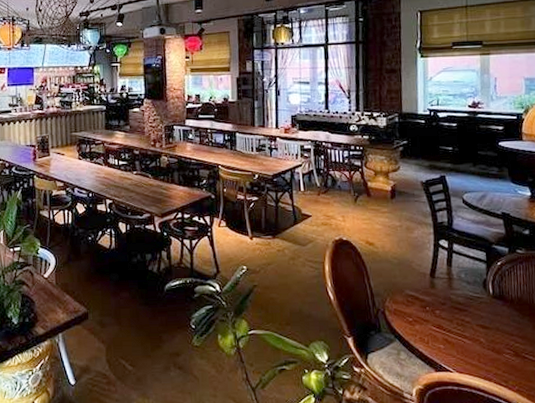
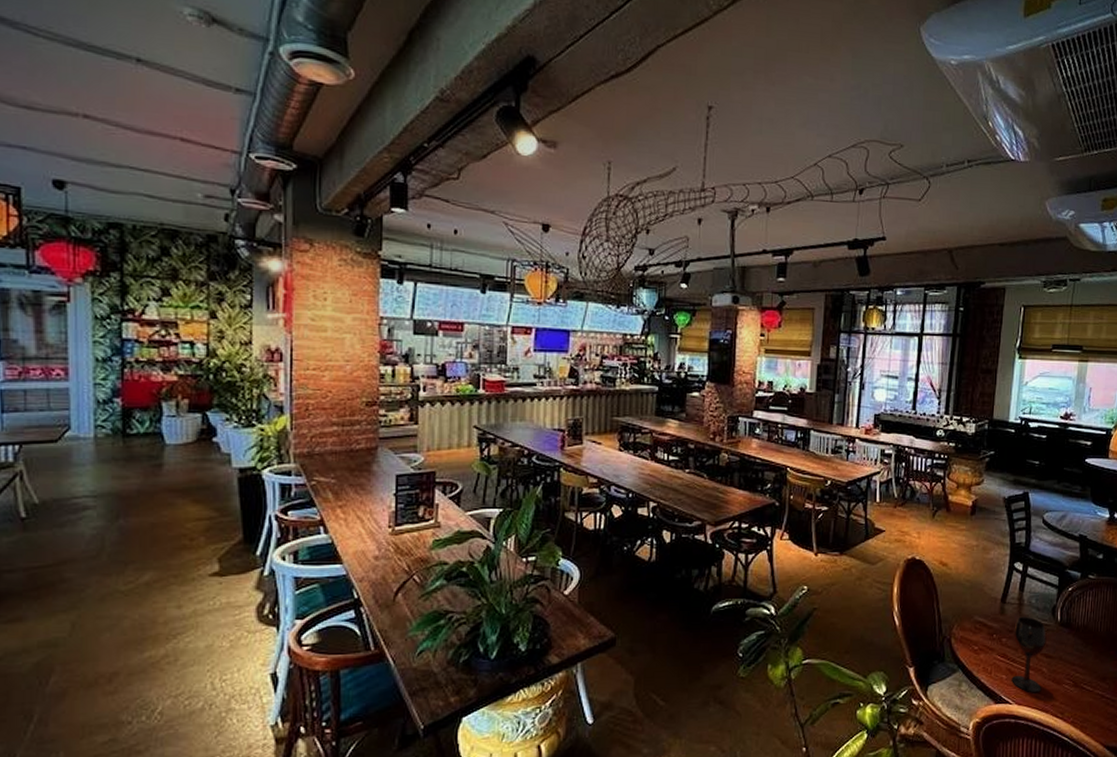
wine glass: none [446,289,482,362] -> present [1012,616,1047,693]

